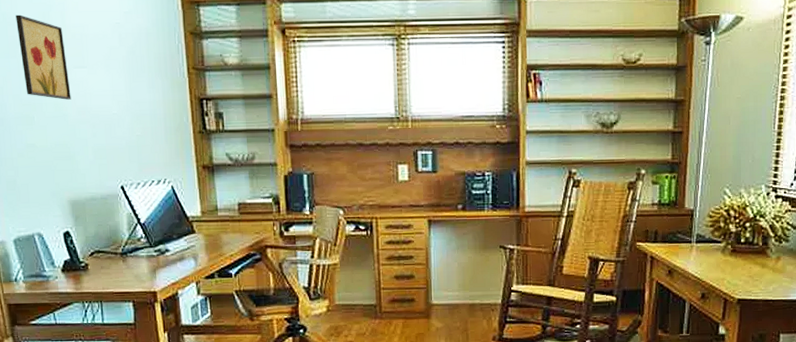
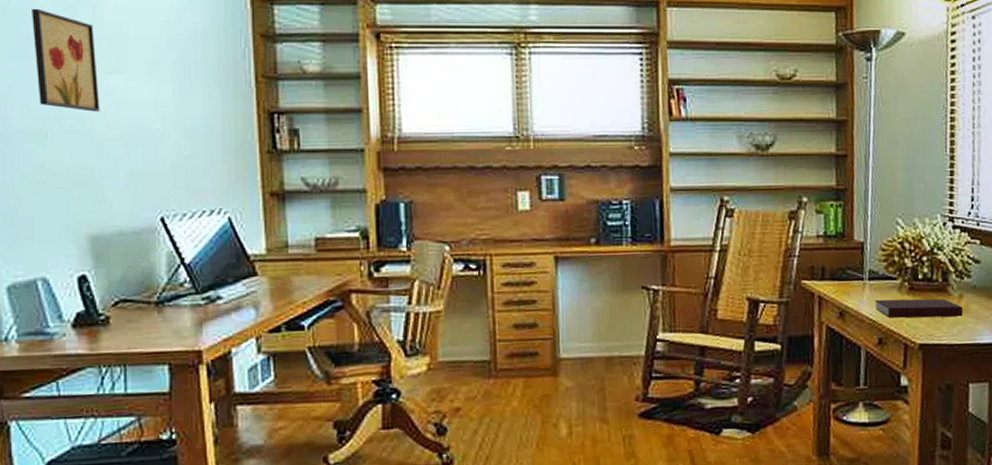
notebook: none [701,260,780,277] -> present [875,298,963,318]

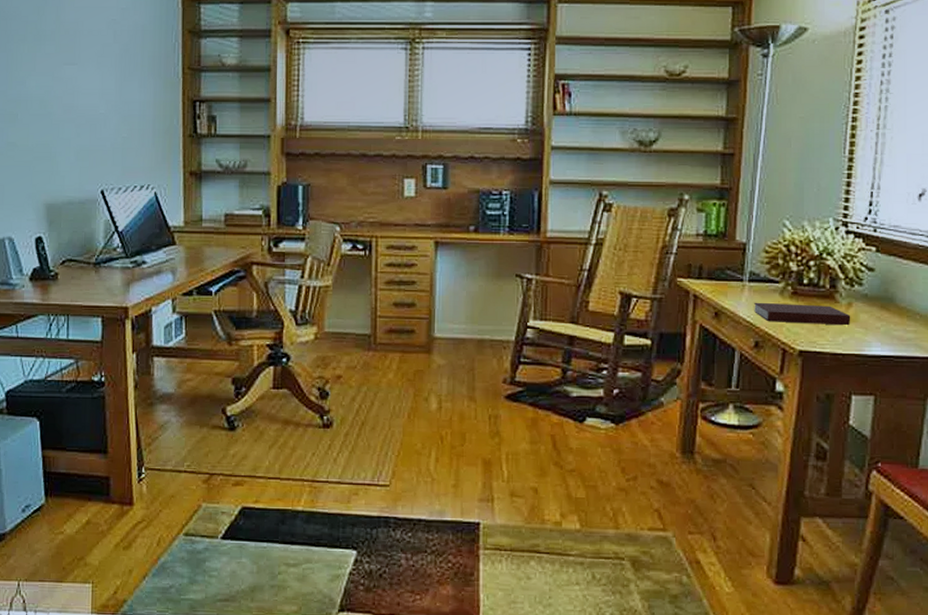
wall art: present [32,8,100,112] -> none [10,9,58,97]

